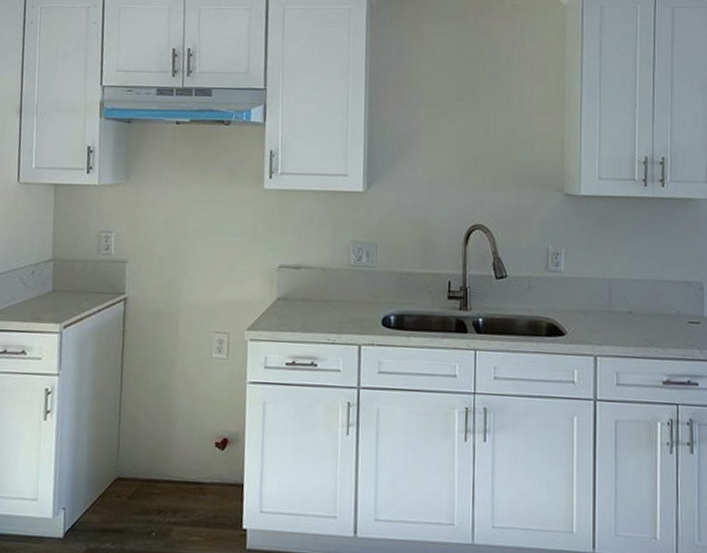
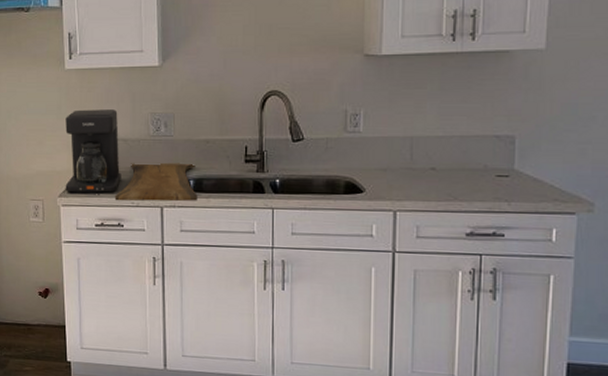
coffee maker: none [255,233,318,327] -> present [65,109,121,193]
cutting board: none [309,295,398,340] -> present [114,162,198,202]

